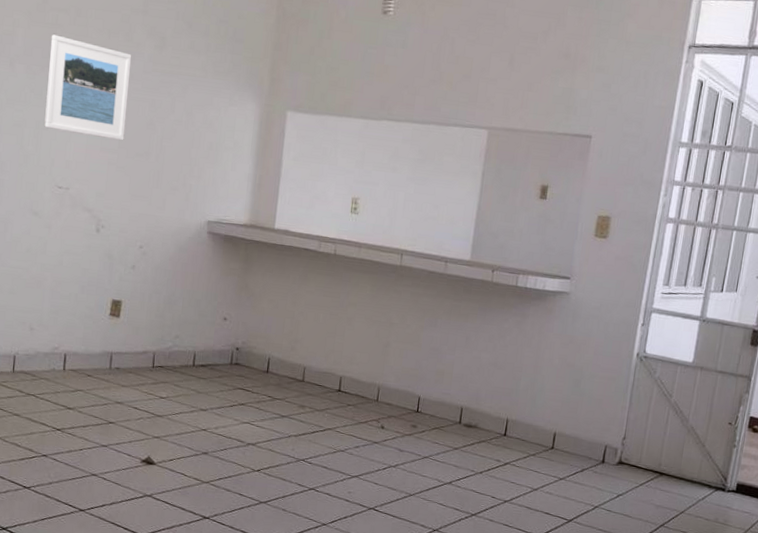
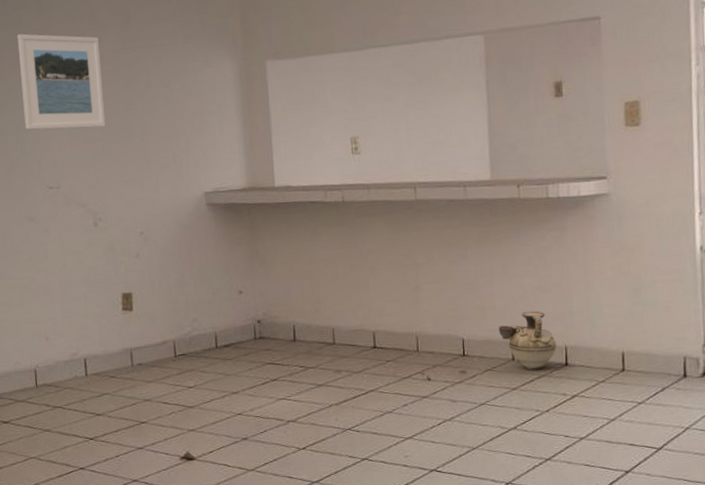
ceramic jug: none [451,382,500,436] -> present [498,311,556,371]

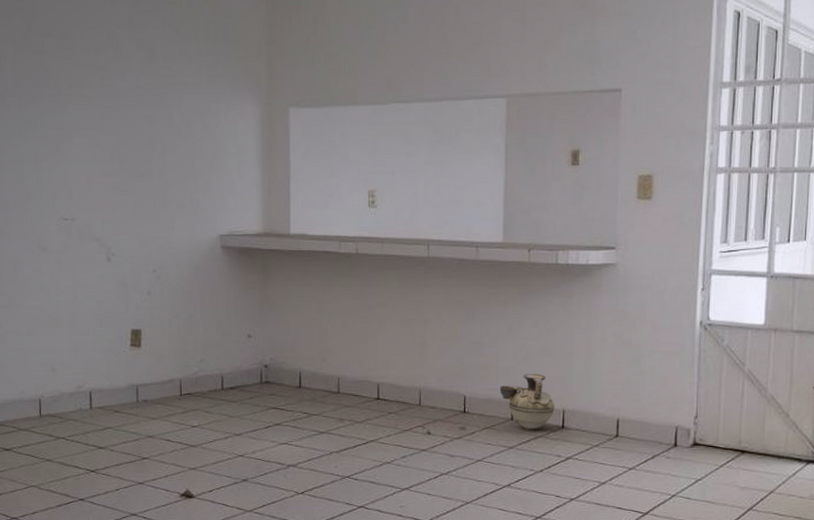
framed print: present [17,34,106,130] -> none [39,61,125,163]

